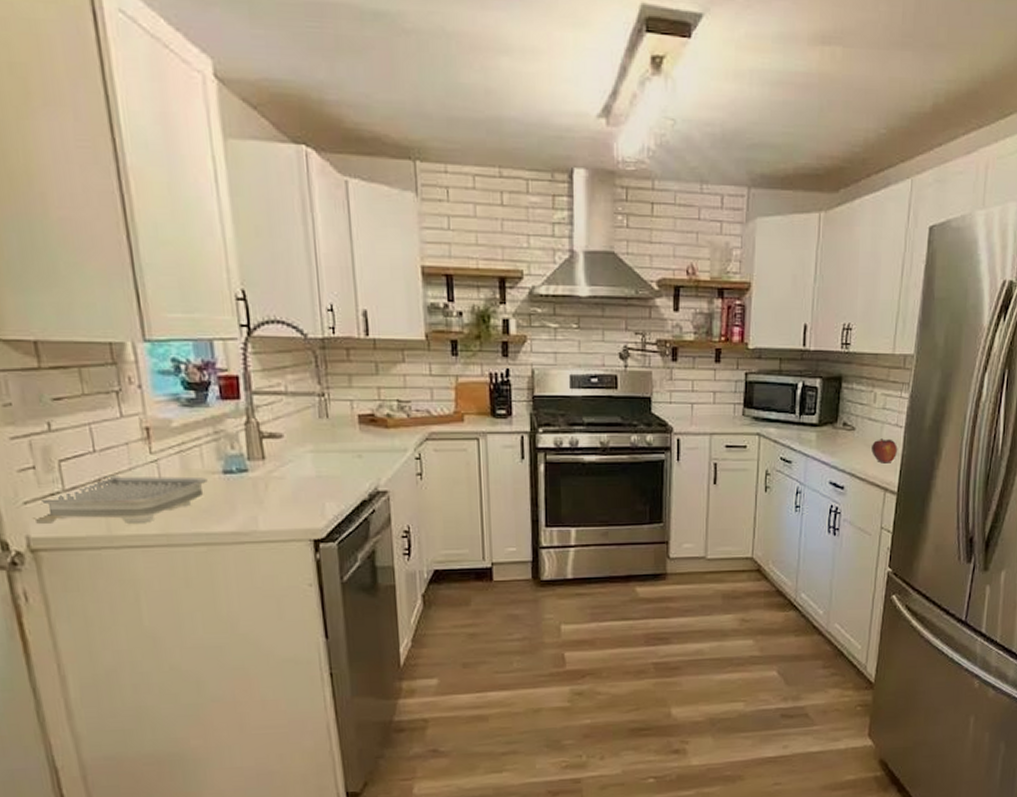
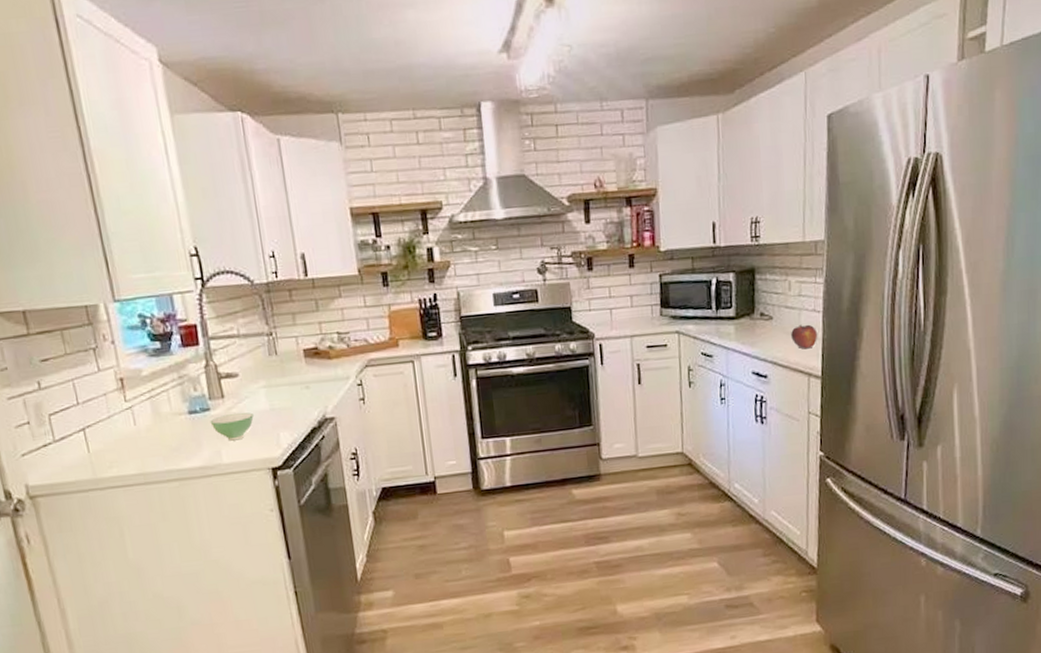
dish rack: present [32,476,208,525] -> none [29,419,176,474]
bowl: none [247,478,297,507] -> present [210,412,254,441]

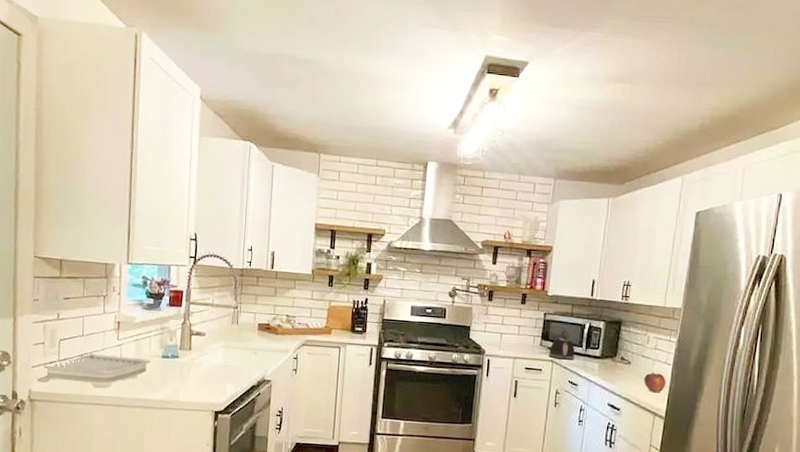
dish rack: none [29,419,176,474] -> present [35,353,151,388]
bowl: present [210,412,254,441] -> none [176,363,210,385]
kettle: none [672,289,705,329] -> present [548,328,575,361]

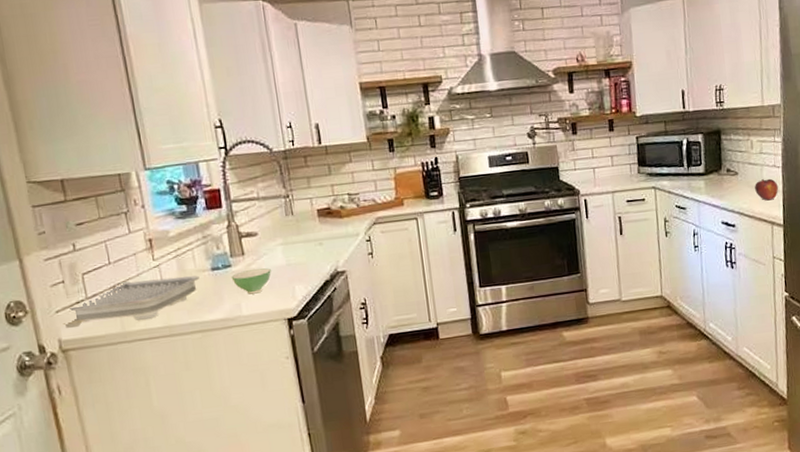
bowl: none [176,363,210,385] -> present [231,268,271,295]
kettle: present [548,328,575,361] -> none [649,149,678,185]

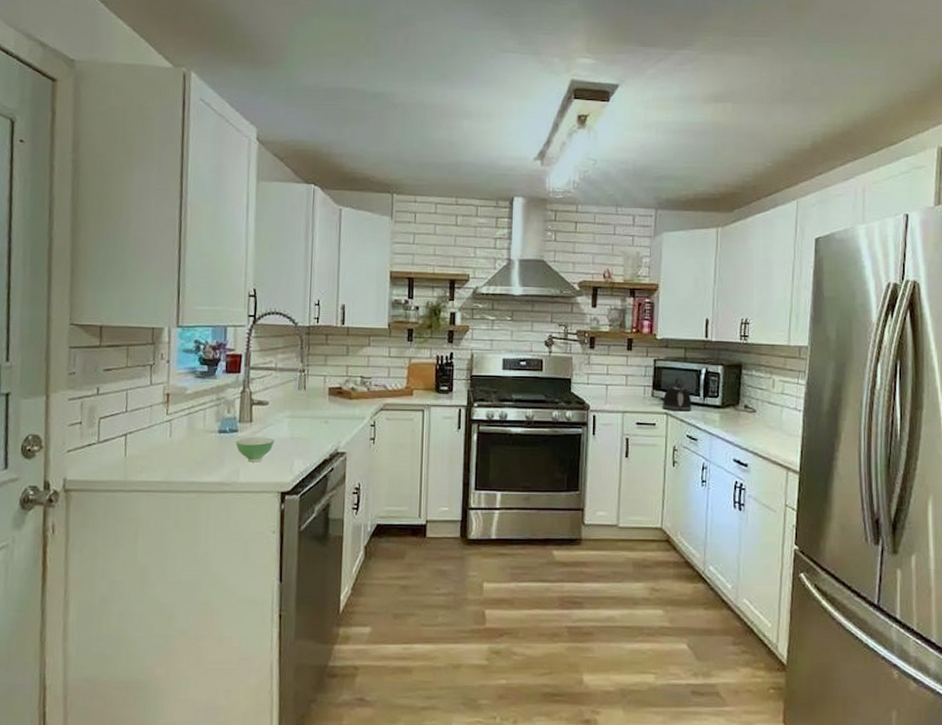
dish rack: present [63,275,200,329] -> none [71,432,206,471]
kettle: none [649,149,678,185] -> present [662,376,692,413]
fruit: present [755,178,779,201] -> none [773,421,798,444]

